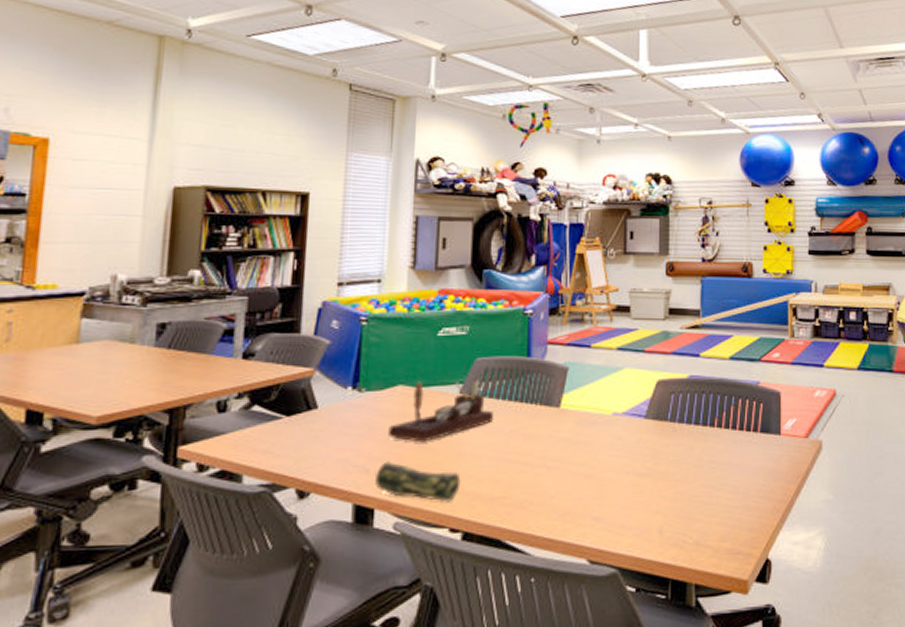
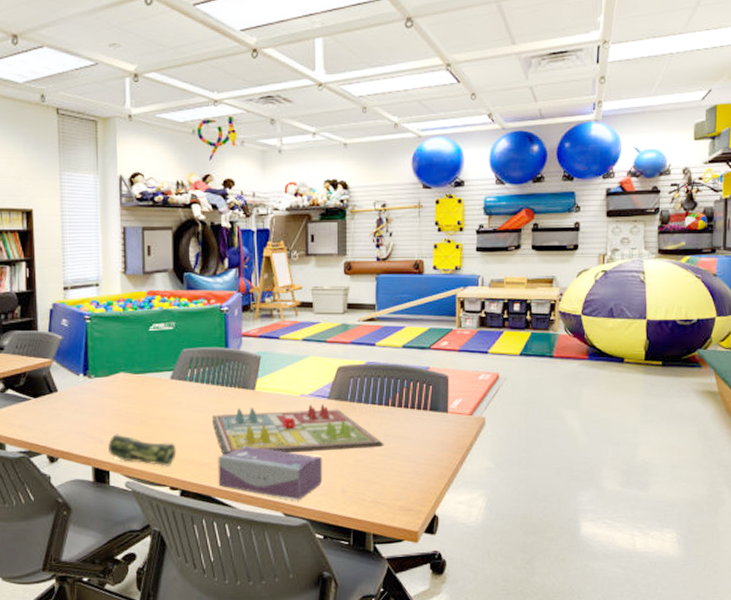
desk organizer: present [388,379,494,443] -> none [115,367,201,419]
gameboard: none [507,424,709,489] -> present [213,404,384,456]
tissue box: none [510,475,637,543] -> present [218,445,323,500]

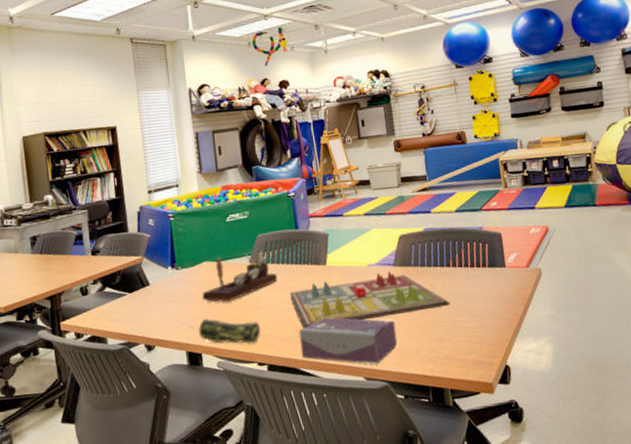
desk organizer: none [115,367,201,419] -> present [202,251,278,302]

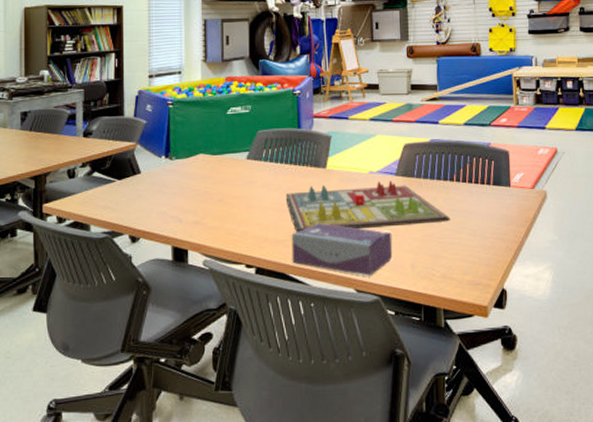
pencil case: present [198,318,261,345] -> none [186,213,252,245]
desk organizer: present [202,251,278,302] -> none [194,148,275,198]

